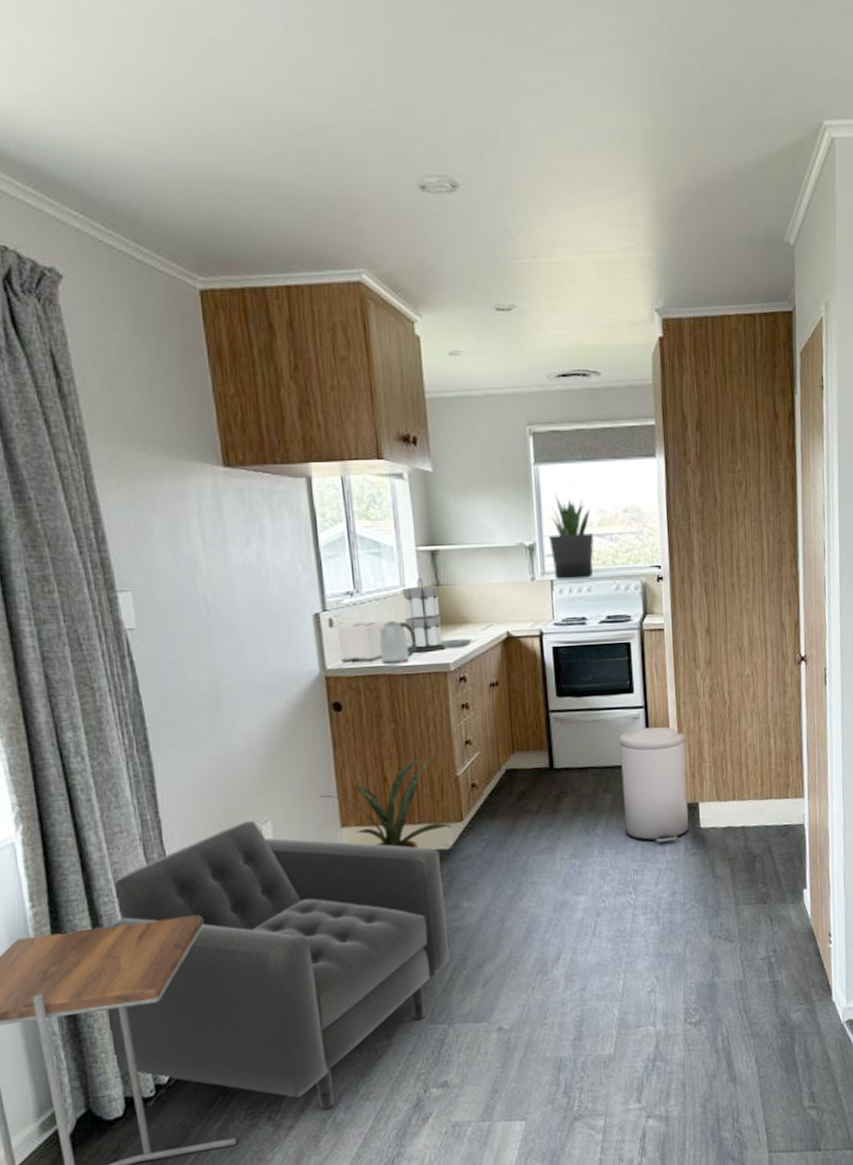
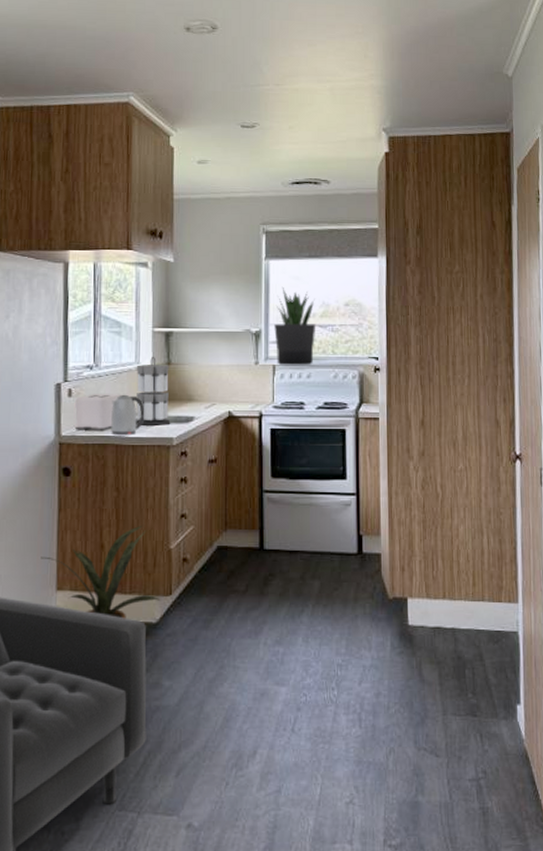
pedal bin: present [620,727,689,843] -> none [330,516,397,638]

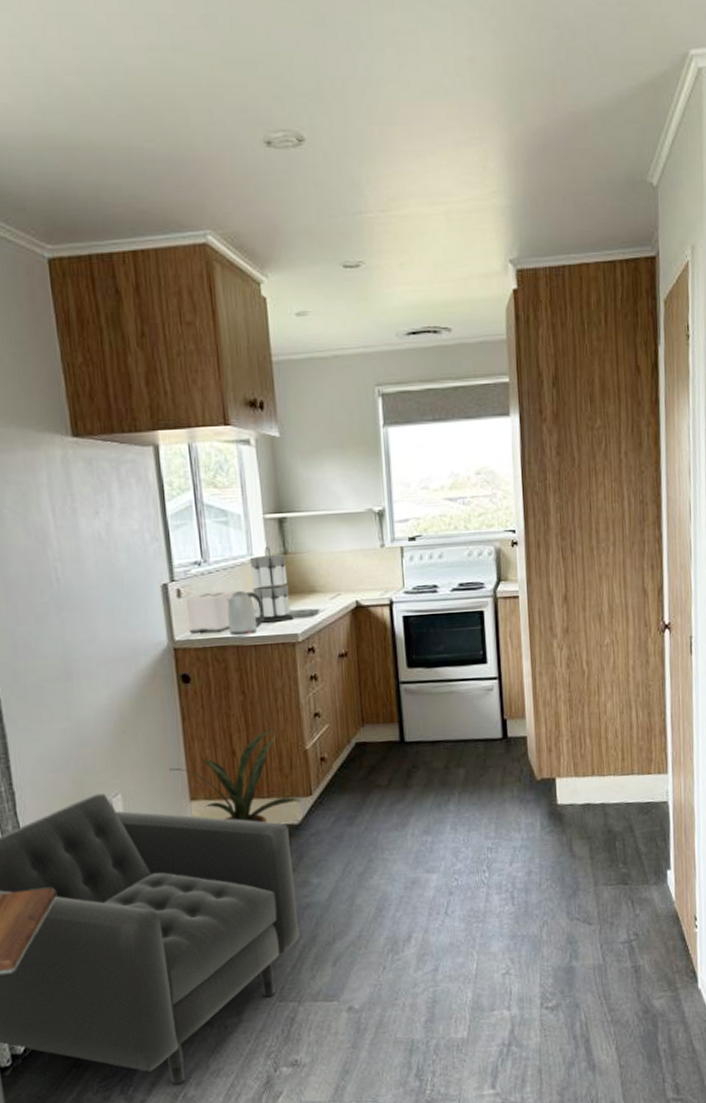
planter: present [274,286,316,366] -> none [399,457,446,547]

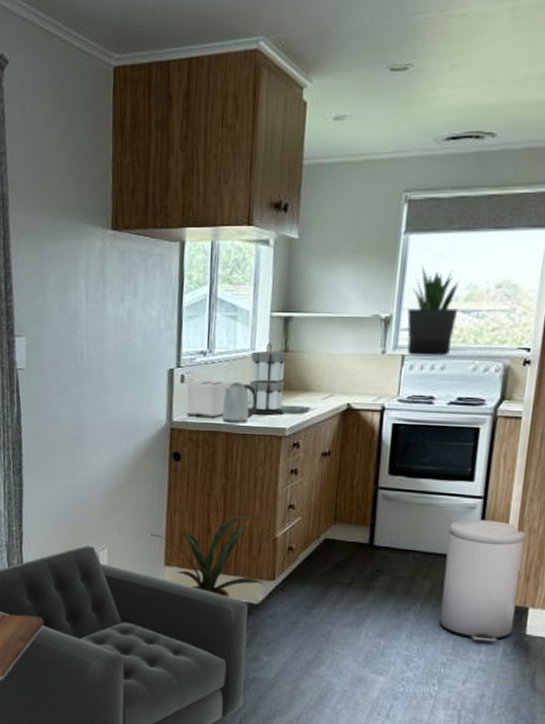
planter: none [399,457,446,547] -> present [407,265,460,357]
pedal bin: none [472,699,546,820] -> present [439,519,526,642]

